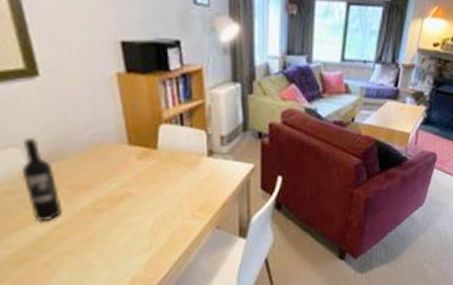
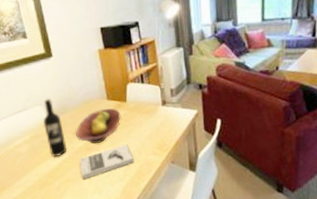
fruit bowl: none [77,157,148,205] -> present [76,108,121,144]
book: none [82,205,166,252] -> present [79,144,135,180]

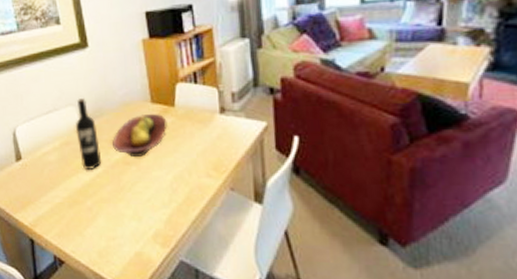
book: present [79,144,135,180] -> none [116,161,184,201]

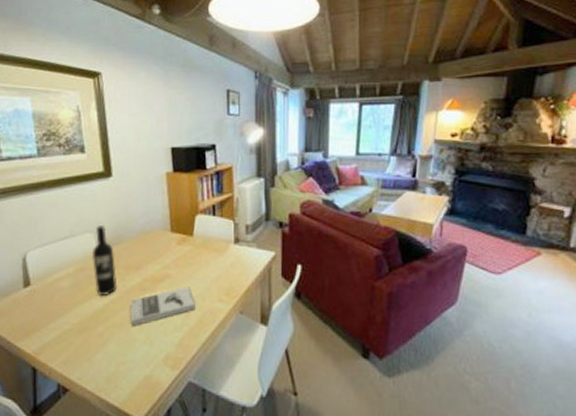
fruit bowl: present [113,114,168,158] -> none [130,243,185,284]
book: none [116,161,184,201] -> present [130,287,197,326]

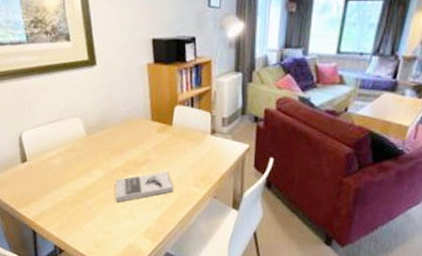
wine bottle: present [91,226,117,295] -> none [80,111,103,174]

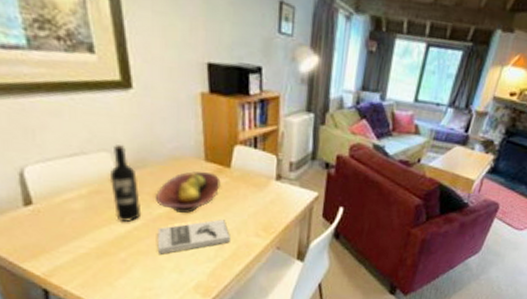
wine bottle: none [80,111,103,174] -> present [109,145,142,222]
fruit bowl: none [114,130,164,167] -> present [156,171,221,214]

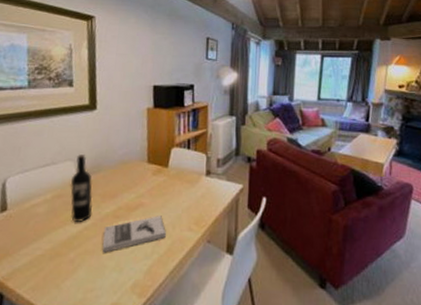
fruit bowl: present [156,171,221,214] -> none [105,173,160,212]

